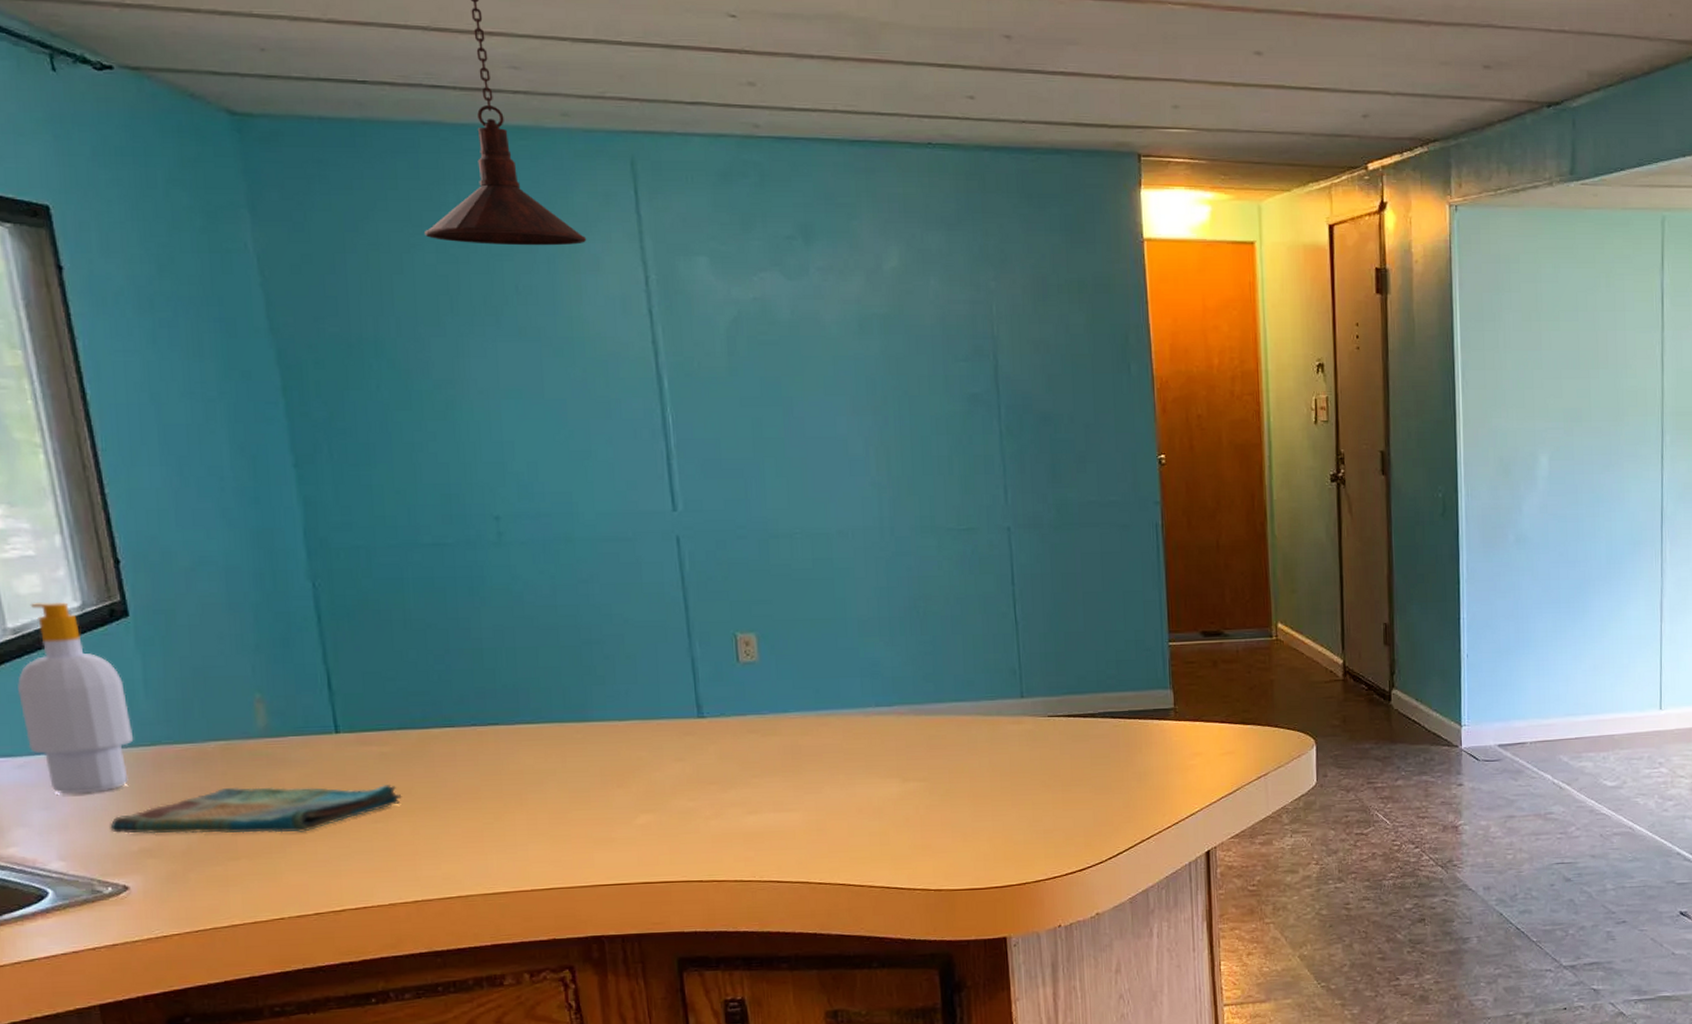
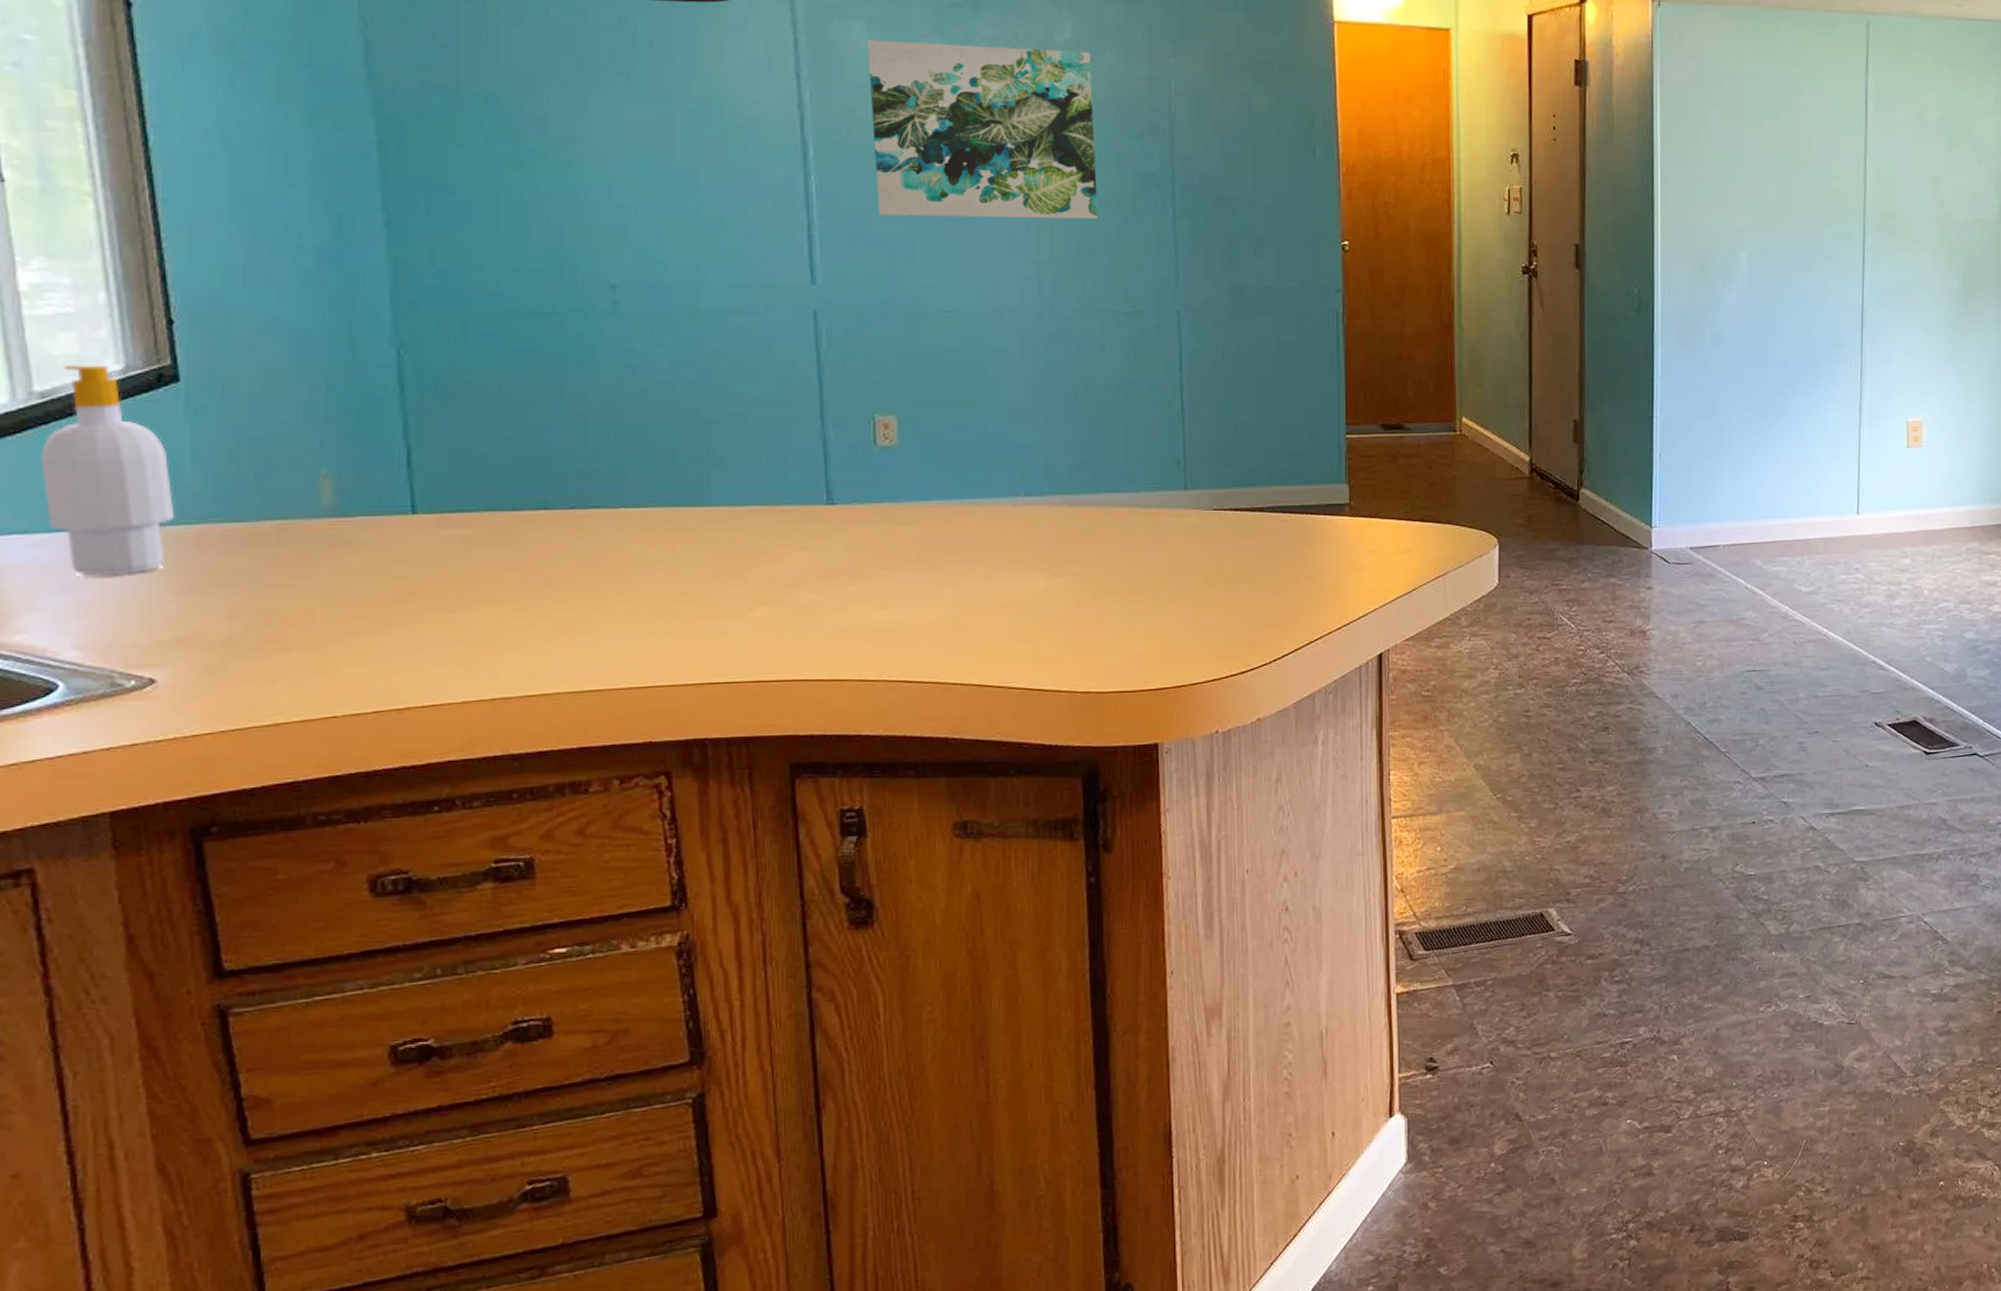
dish towel: present [110,785,402,834] -> none [138,571,485,622]
wall art: none [711,274,931,443] -> present [867,39,1099,219]

